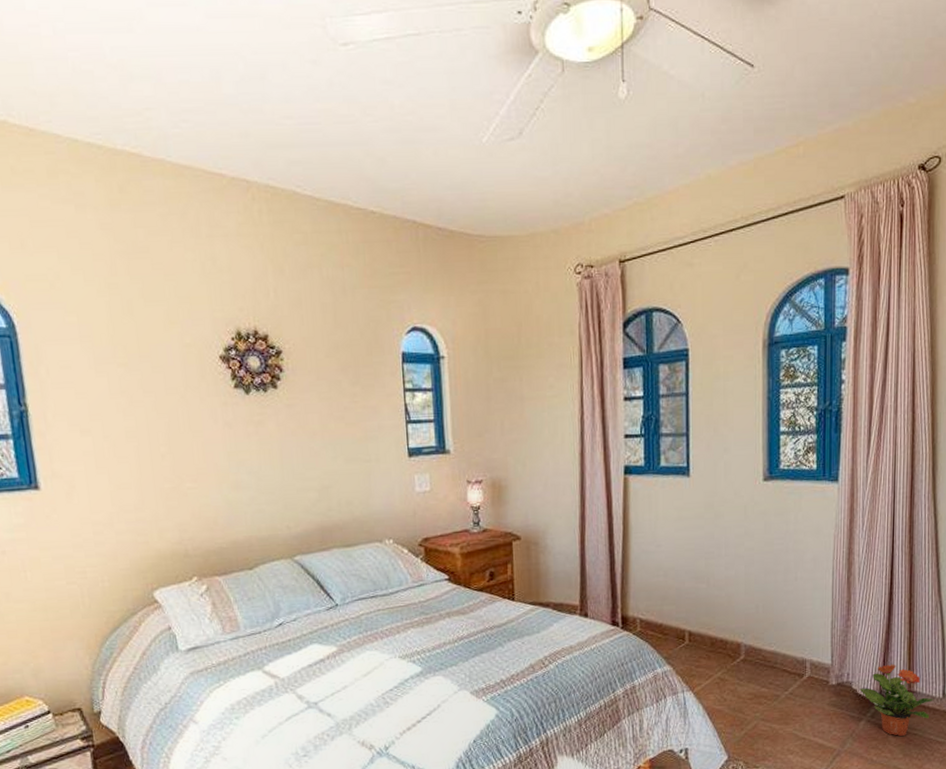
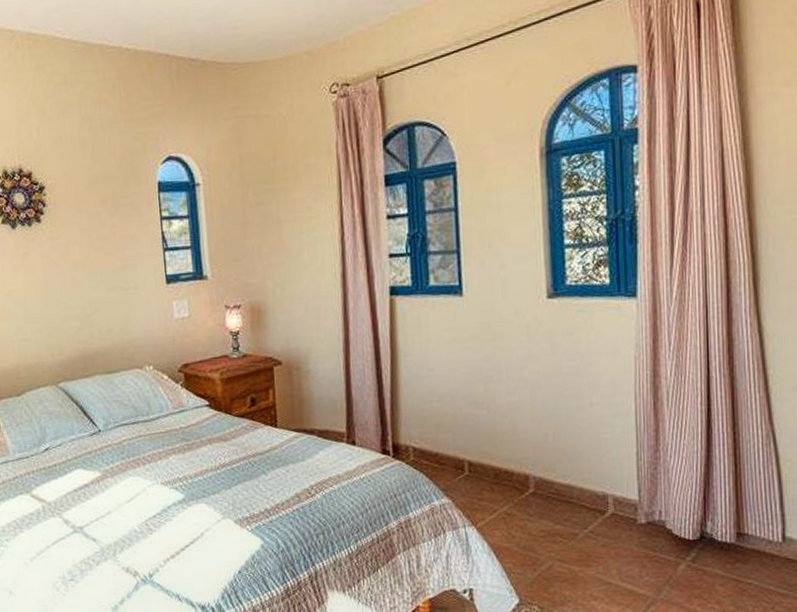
potted plant: present [859,663,934,737] -> none [675,501,772,586]

